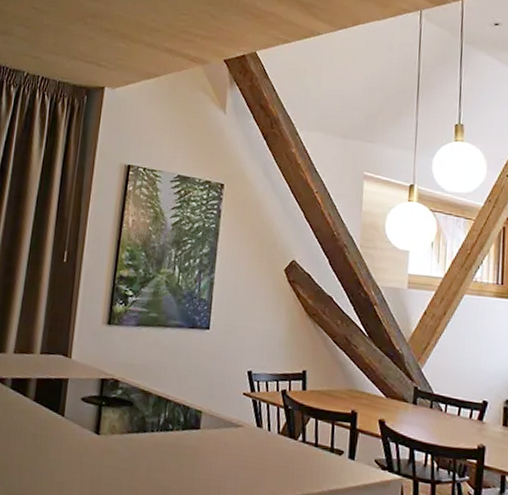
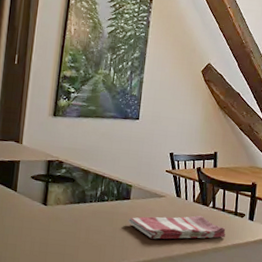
dish towel: none [197,451,320,482] -> present [128,215,226,240]

